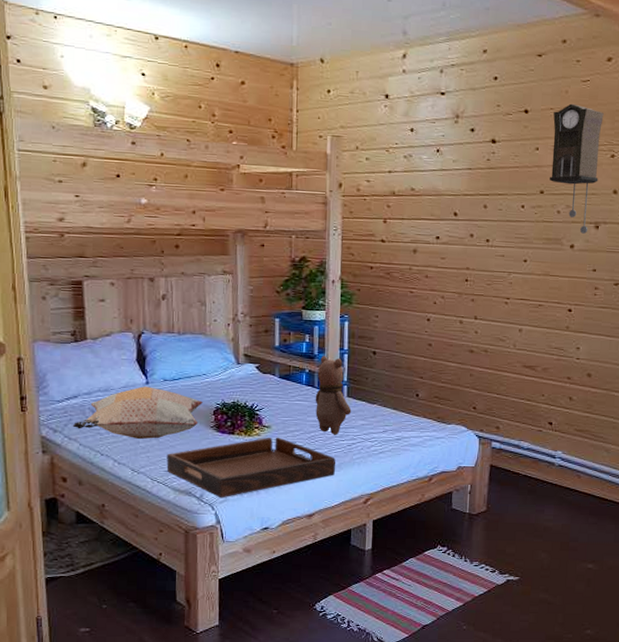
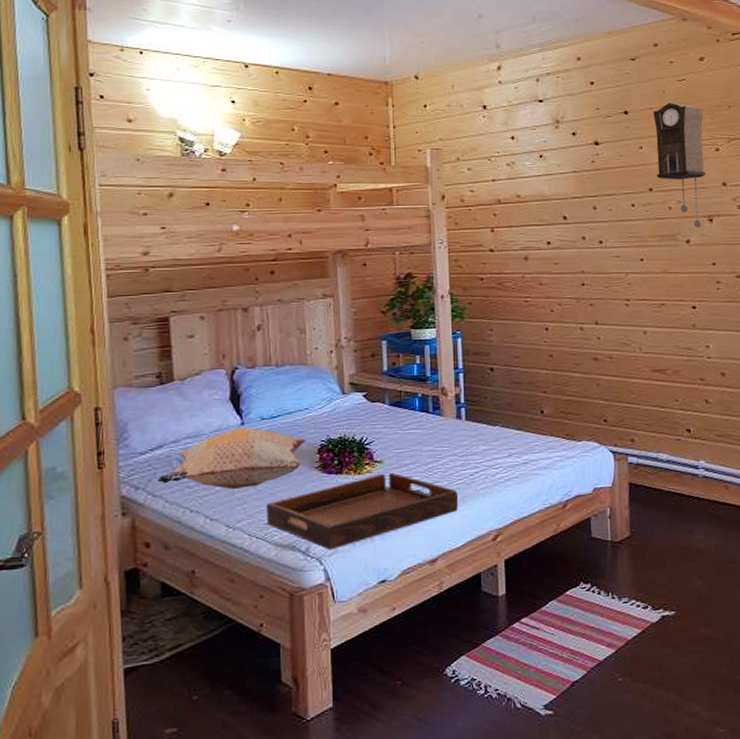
teddy bear: present [315,356,352,435] -> none [430,377,472,465]

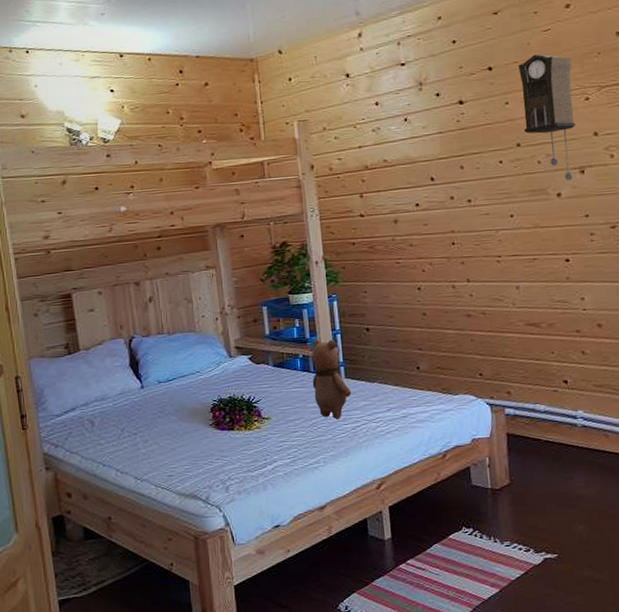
decorative pillow: present [157,428,305,489] -> none [72,390,199,445]
serving tray: present [266,472,458,550] -> none [168,428,342,499]
teddy bear: none [430,377,472,465] -> present [312,338,352,420]

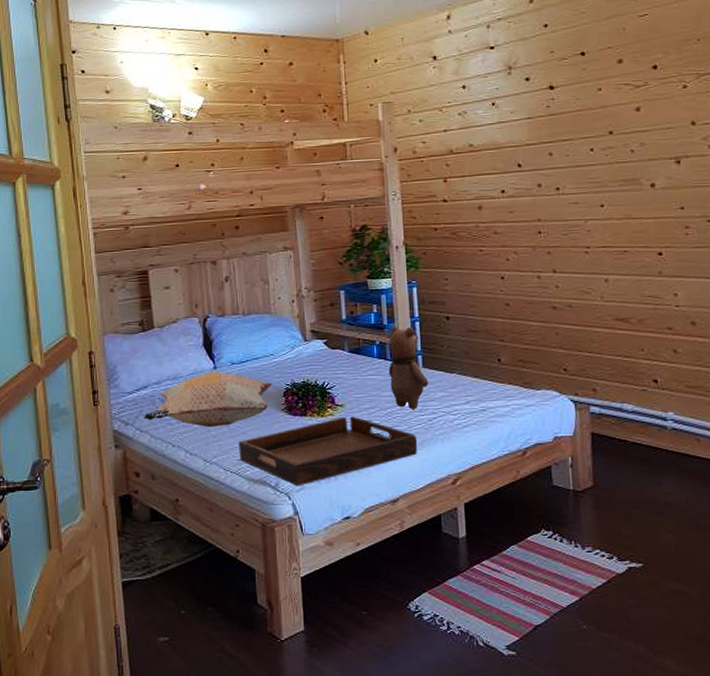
decorative pillow: none [72,390,199,445] -> present [143,371,272,427]
serving tray: none [168,428,342,499] -> present [238,416,417,487]
pendulum clock: present [518,54,576,181] -> none [613,39,672,171]

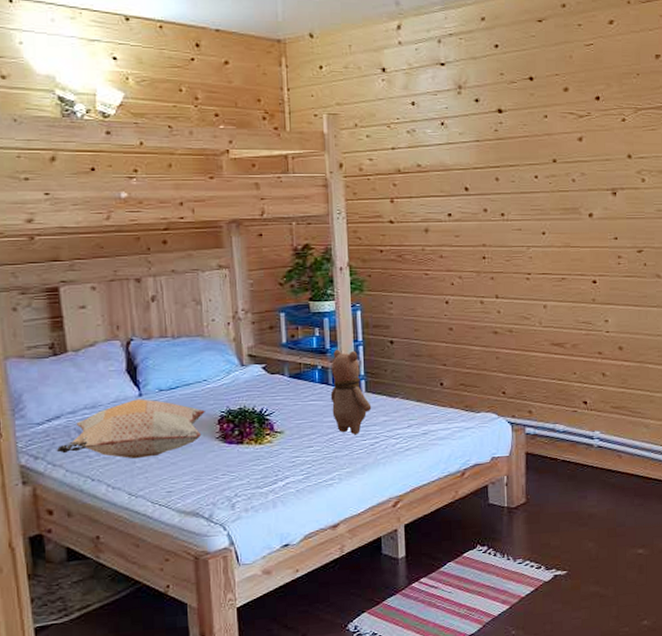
serving tray: present [238,416,417,487] -> none [168,442,358,517]

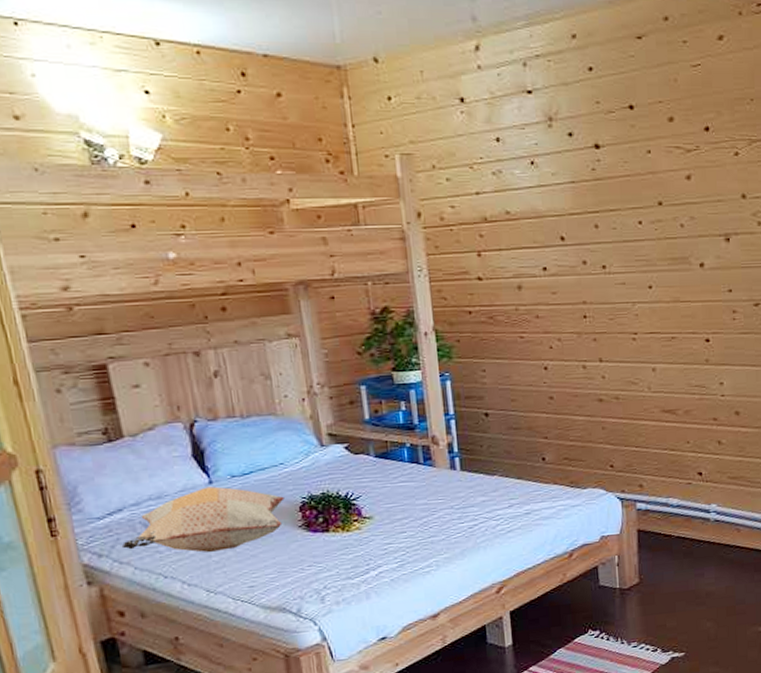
teddy bear: present [330,349,372,435] -> none [421,425,468,518]

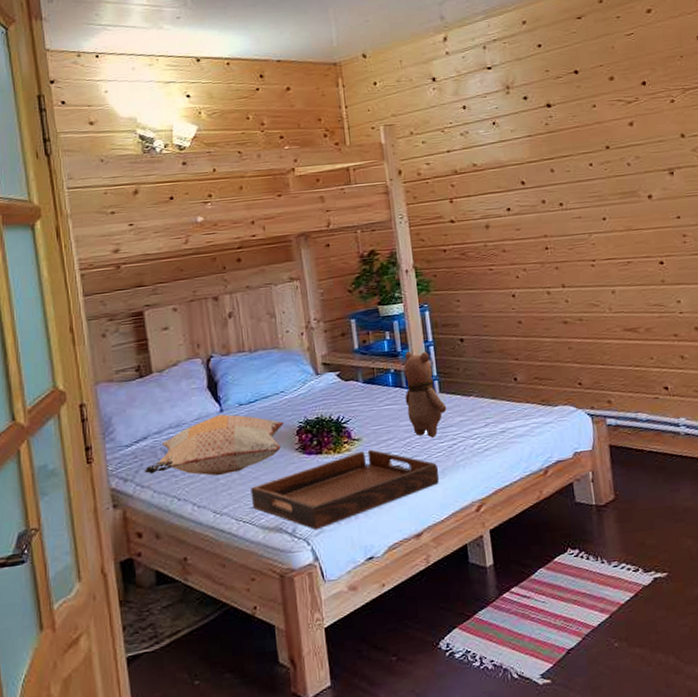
serving tray: none [248,528,458,611] -> present [250,449,439,530]
teddy bear: none [421,425,468,518] -> present [404,351,447,438]

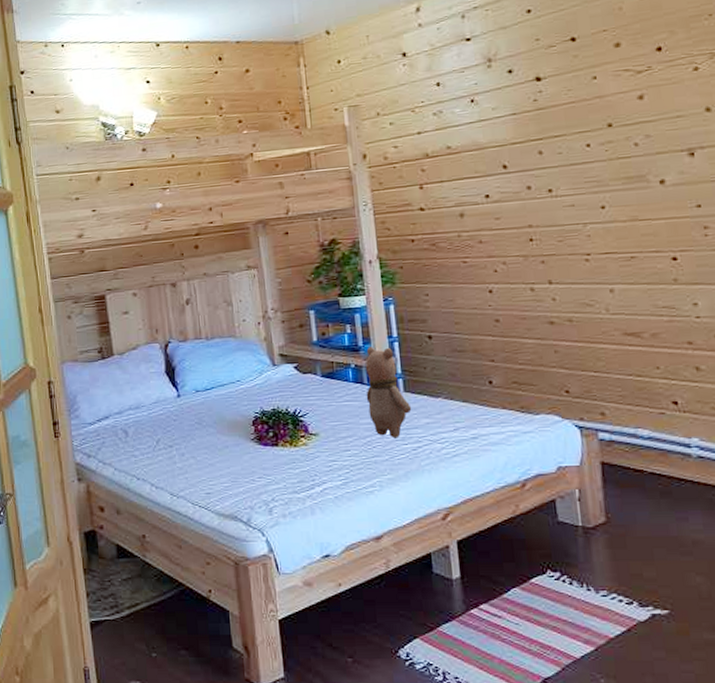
decorative pillow: present [144,414,284,476] -> none [106,400,240,459]
serving tray: present [250,449,439,530] -> none [206,445,401,522]

